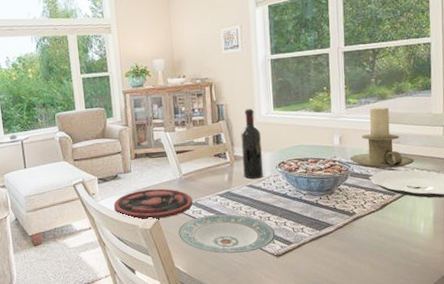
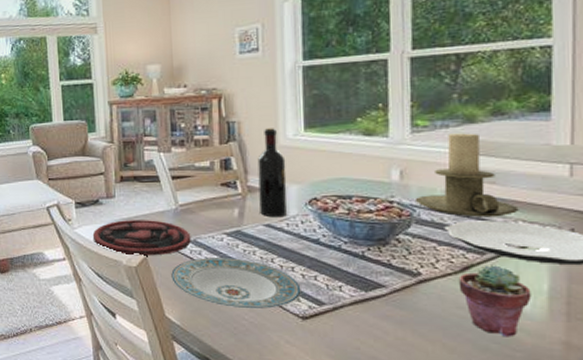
potted succulent: none [379,202,424,253] -> present [458,265,532,337]

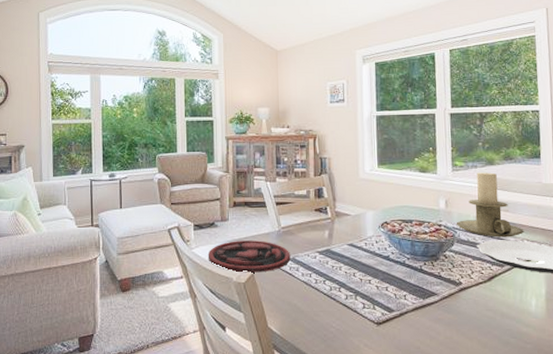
plate: present [171,258,301,310] -> none [274,273,376,318]
wine bottle: present [257,128,287,218] -> none [343,164,365,238]
potted succulent: present [458,265,532,337] -> none [487,275,535,332]

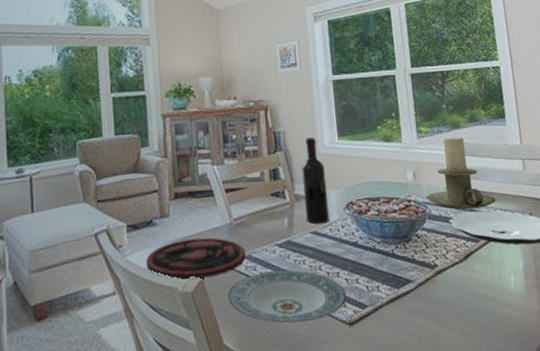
plate: none [274,273,376,318] -> present [228,270,347,324]
wine bottle: none [343,164,365,238] -> present [301,137,329,224]

